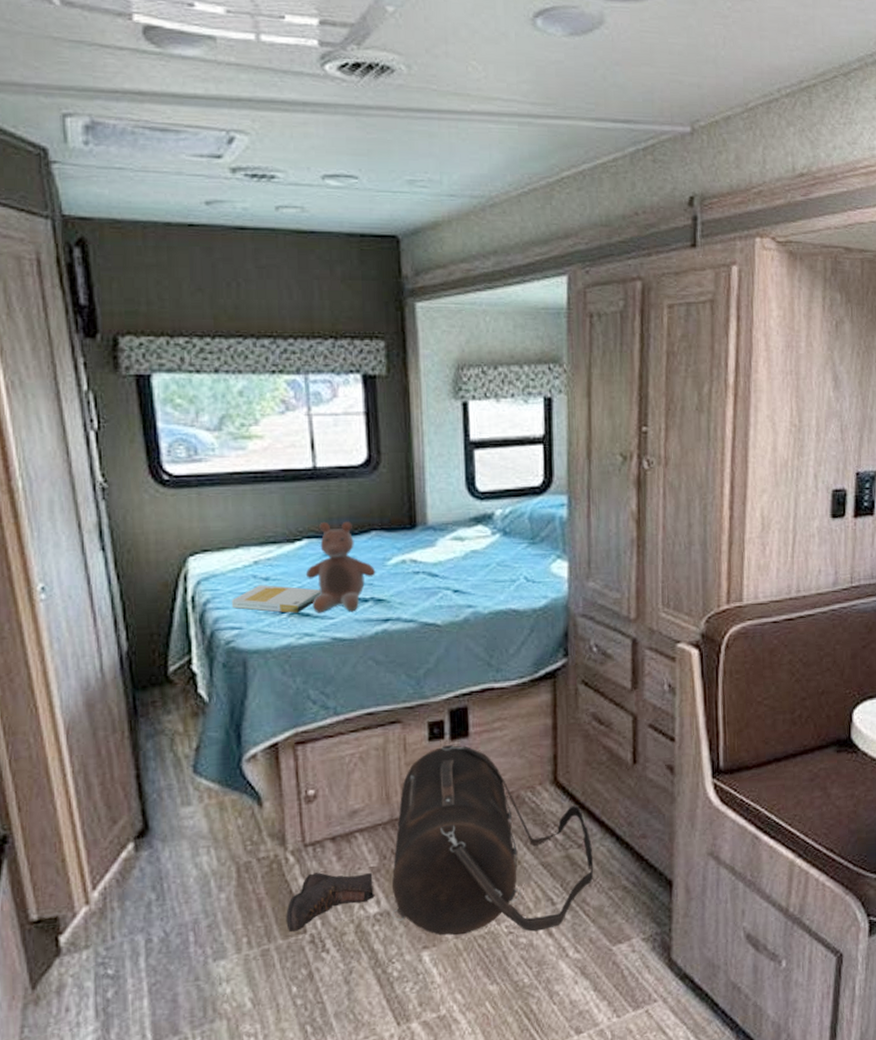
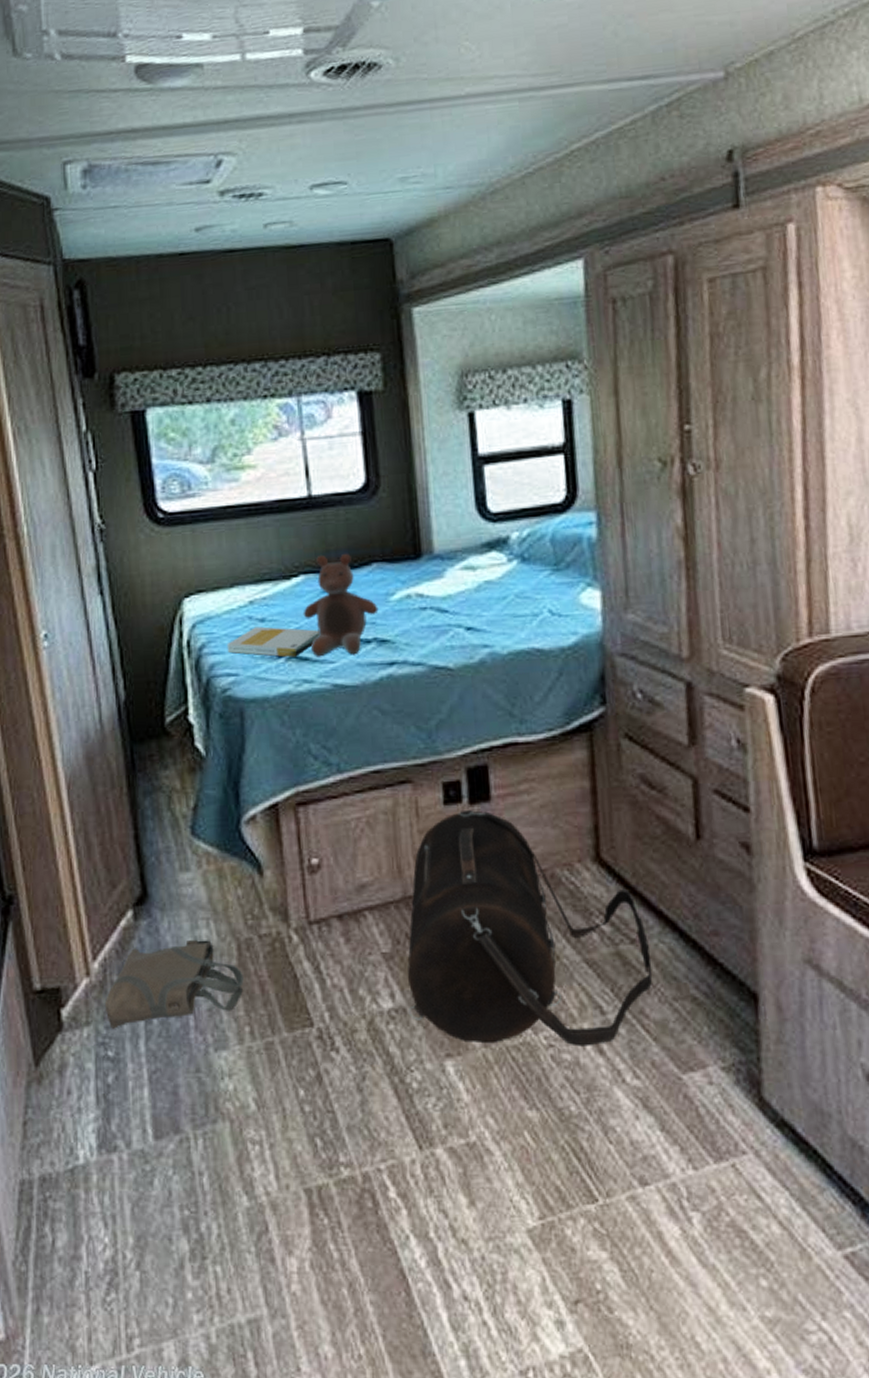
tote bag: none [104,865,242,950] -> present [104,940,244,1029]
boot: present [286,872,375,932] -> none [290,956,389,1025]

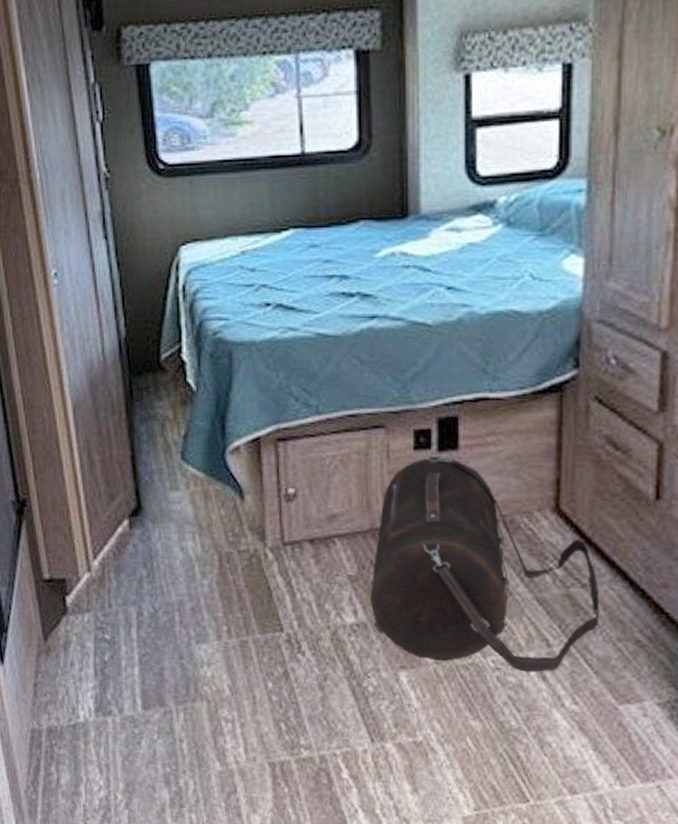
tote bag: present [104,940,244,1029] -> none [103,549,223,617]
book: present [226,626,319,658] -> none [219,276,306,306]
stuffed bear: present [303,553,379,656] -> none [291,210,363,306]

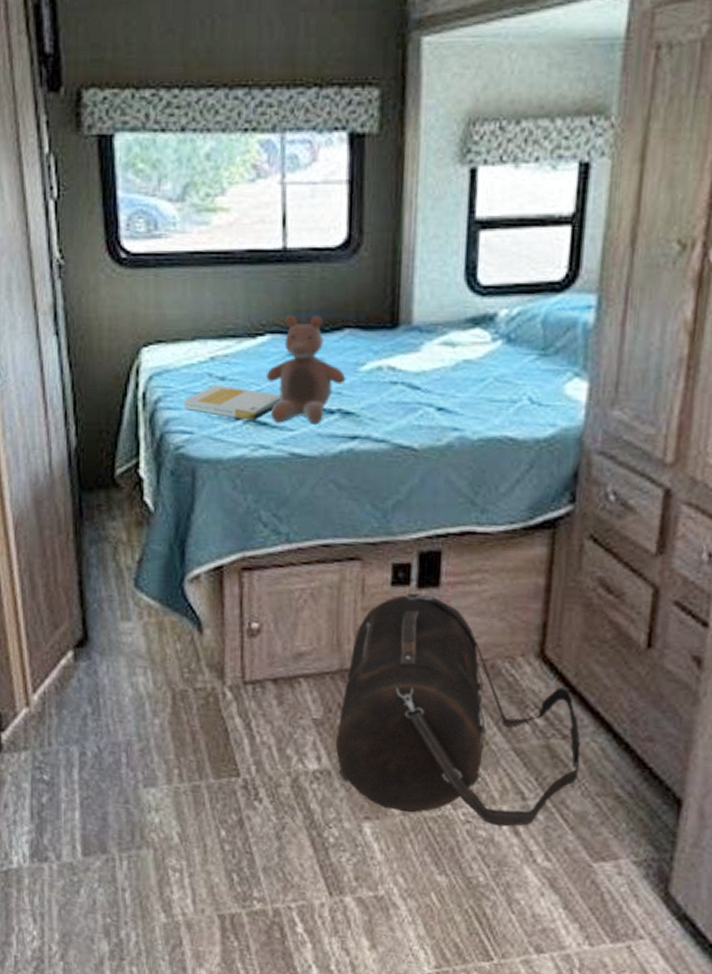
book: none [219,276,306,306] -> present [183,385,281,421]
stuffed bear: none [291,210,363,306] -> present [265,314,346,423]

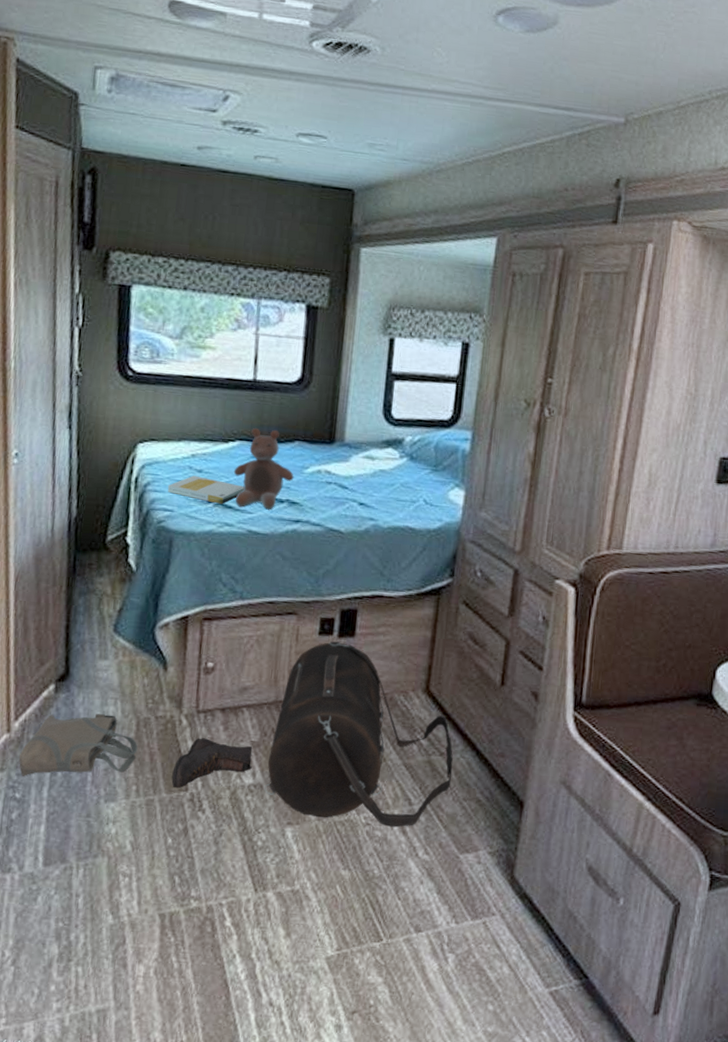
tote bag: none [42,685,176,756] -> present [18,714,138,776]
boot: none [219,714,316,774] -> present [171,738,253,789]

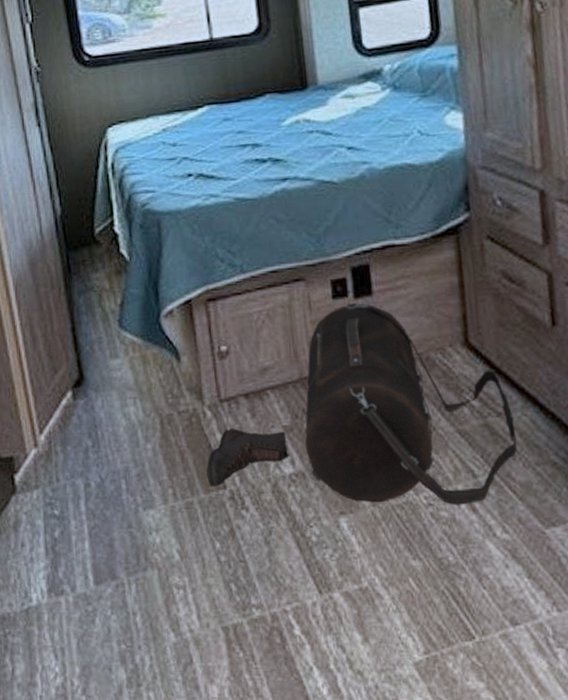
tote bag: present [18,714,138,776] -> none [50,416,166,491]
book: present [167,475,244,505] -> none [144,150,223,176]
stuffed bear: present [233,427,294,509] -> none [208,86,272,174]

